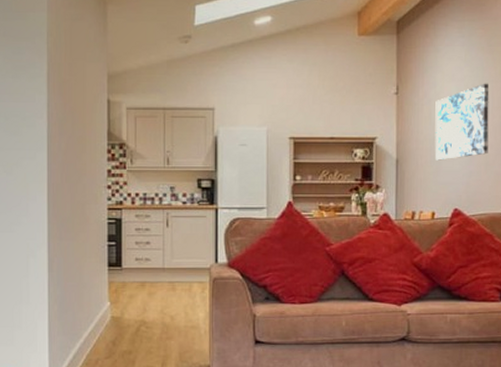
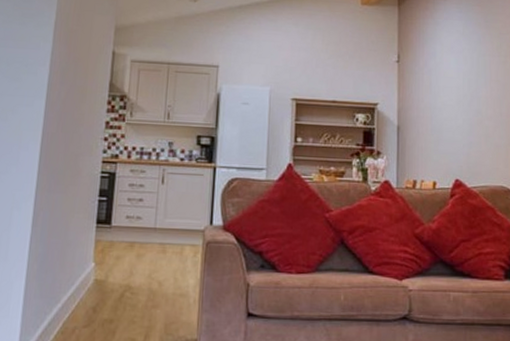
wall art: present [435,83,489,161] -> none [435,56,488,130]

